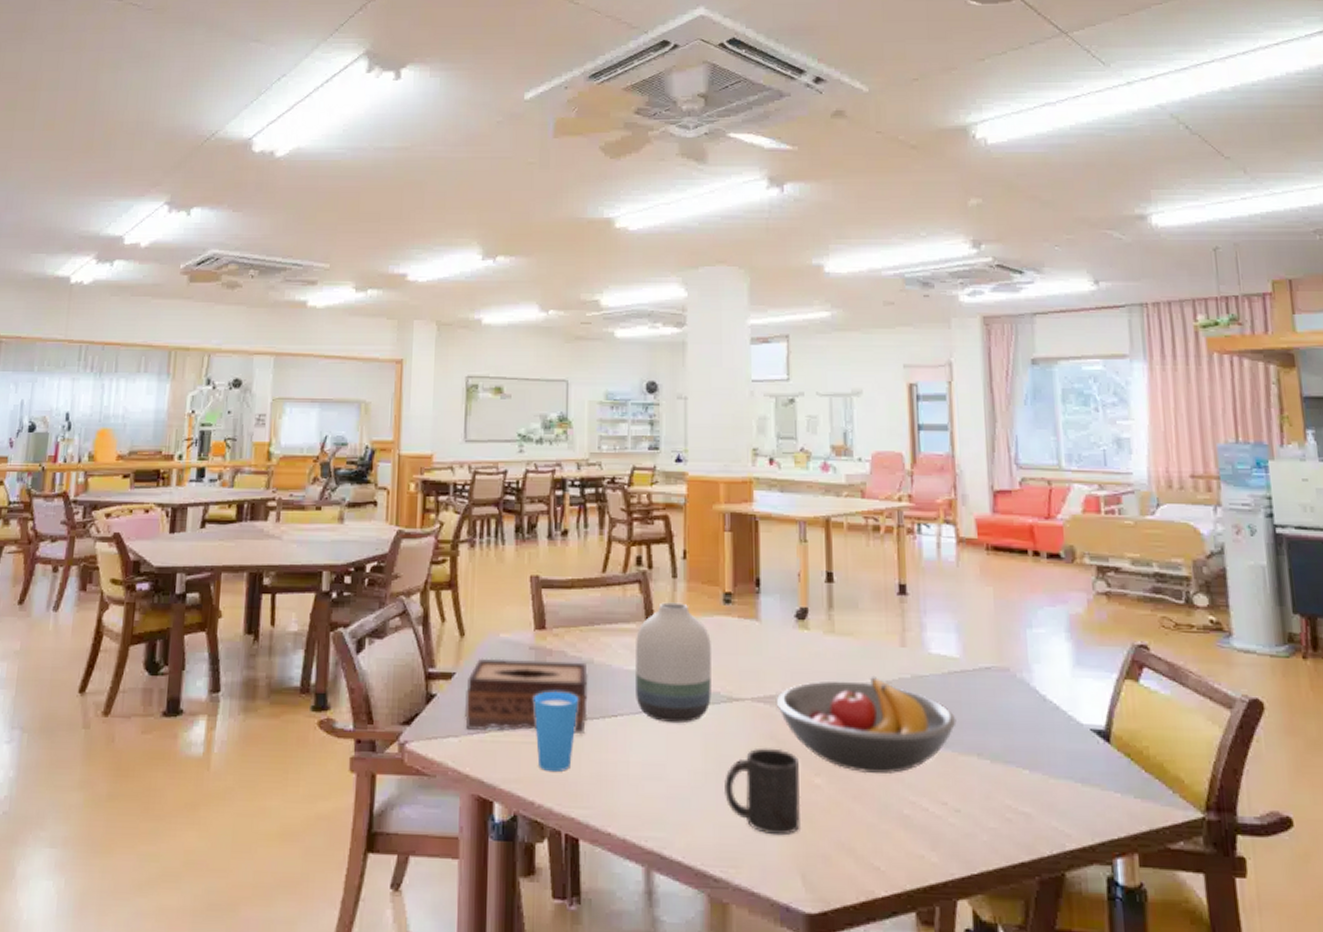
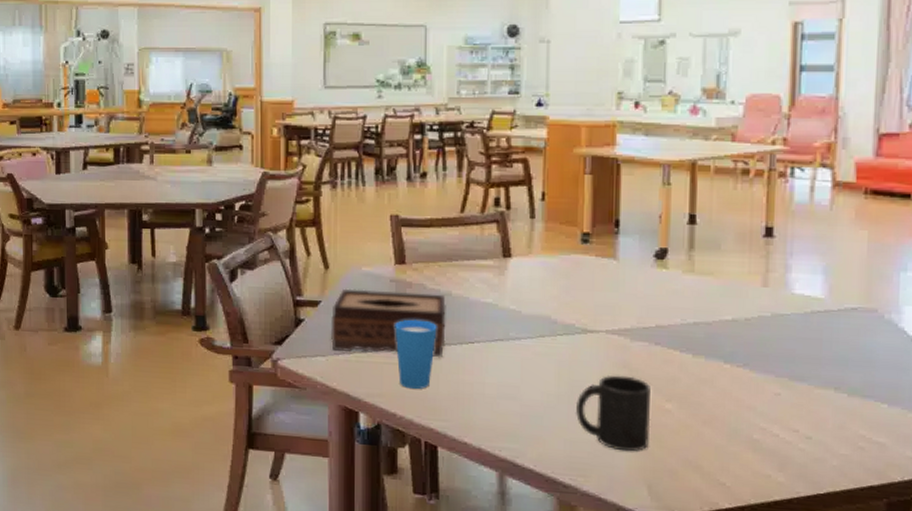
vase: present [634,602,711,724] -> none [491,241,567,351]
fruit bowl: present [776,675,957,774] -> none [630,313,815,402]

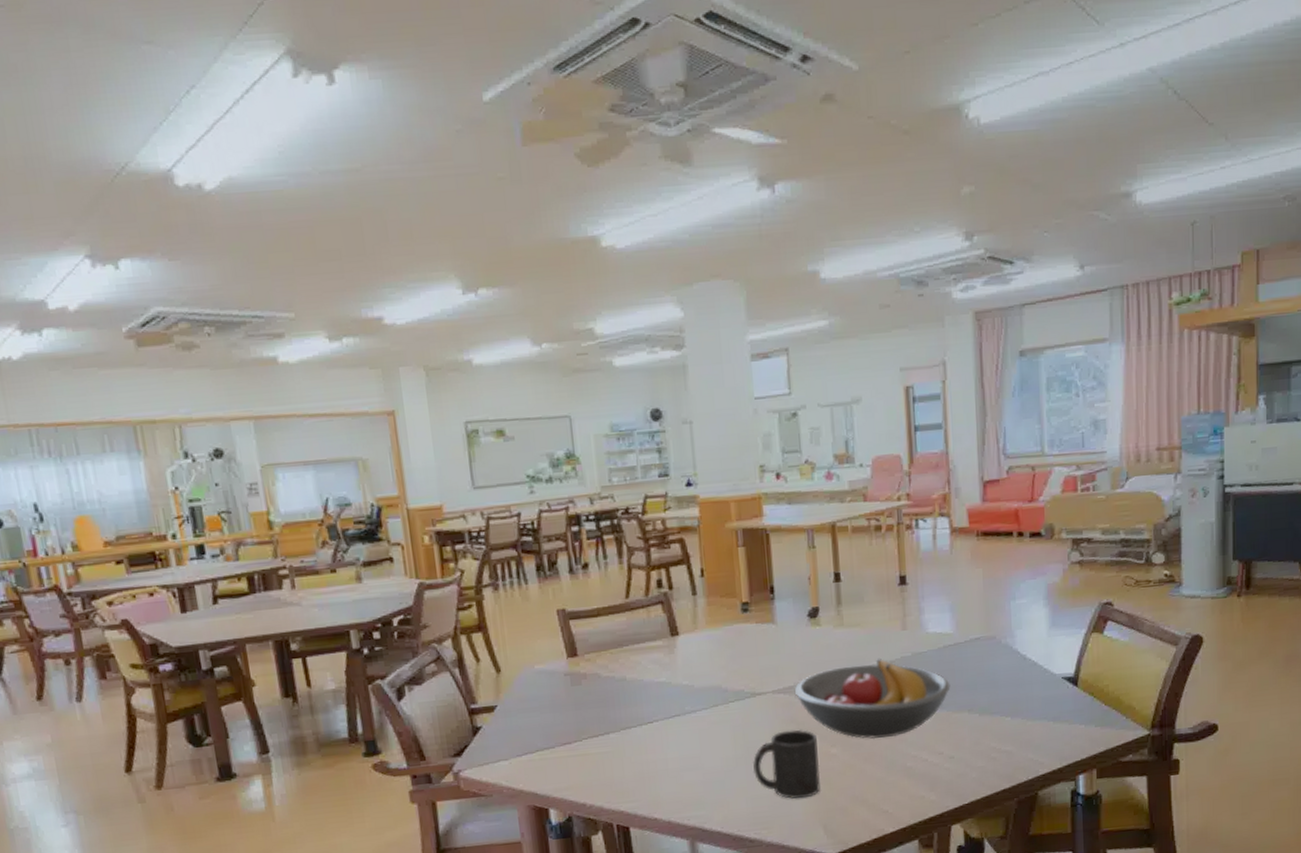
tissue box: present [331,288,446,357] -> none [509,680,626,753]
cup: present [395,319,437,389] -> none [574,708,616,777]
fruit bowl: none [630,313,815,402] -> present [794,657,951,740]

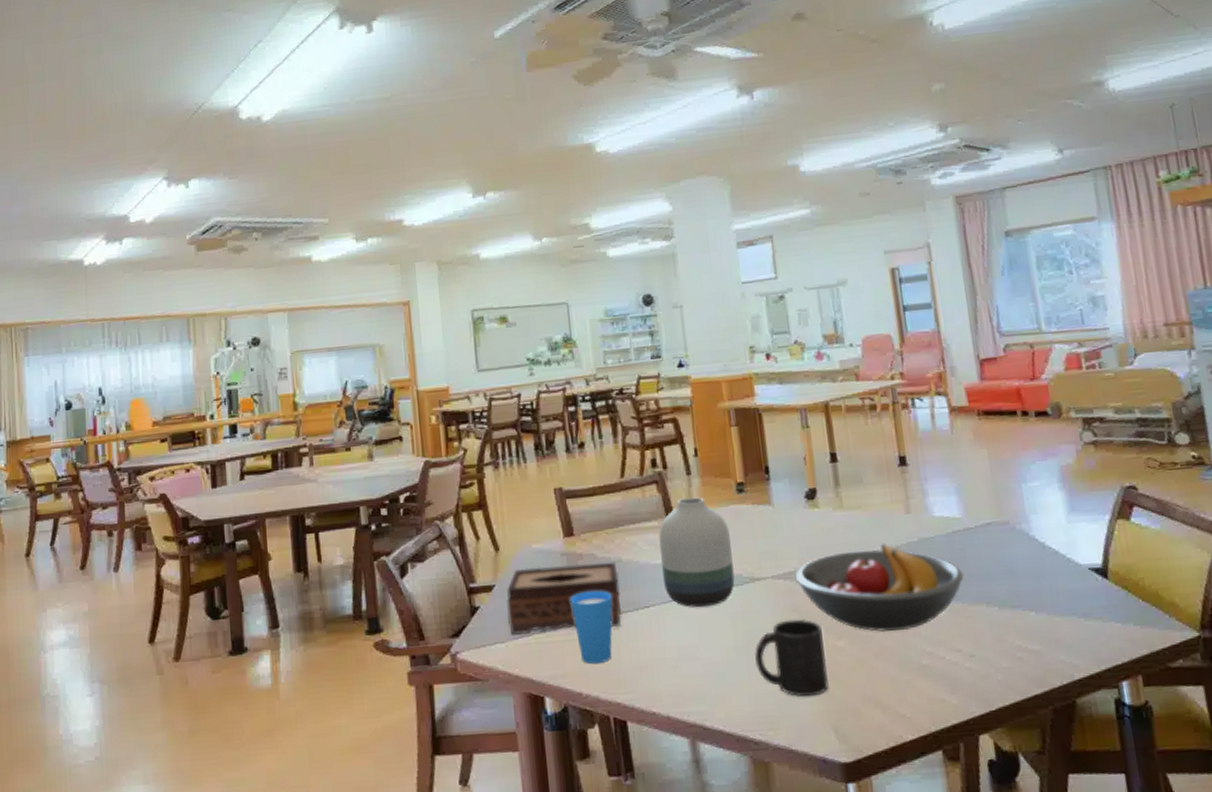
tissue box: none [509,680,626,753] -> present [507,561,622,635]
cup: none [574,708,616,777] -> present [570,590,612,664]
vase: none [662,617,737,722] -> present [658,497,735,608]

